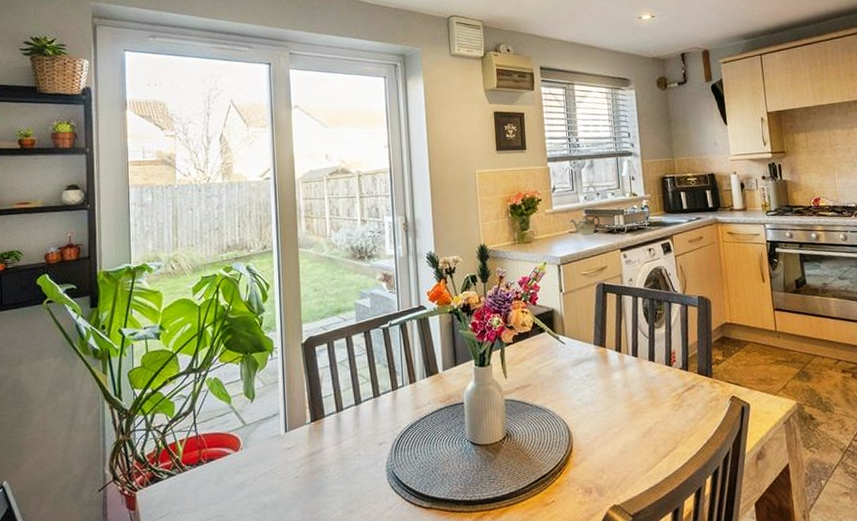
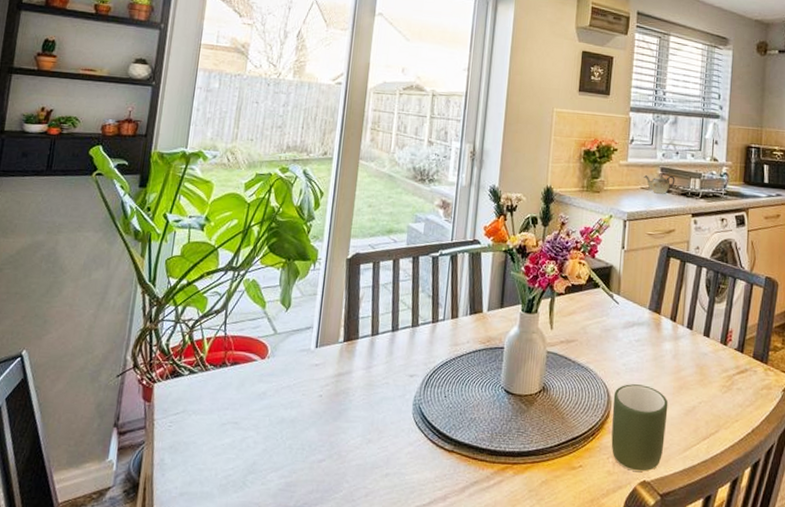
mug: none [573,416,628,498] -> present [611,384,668,473]

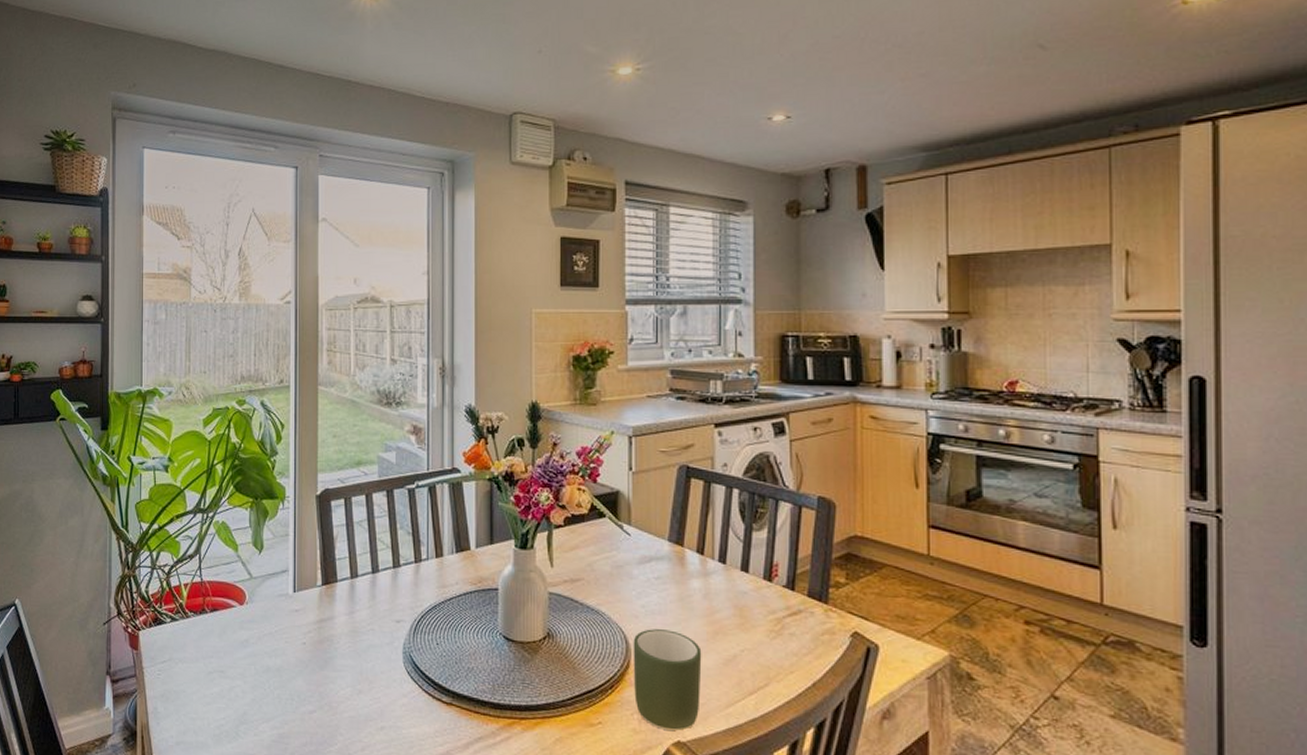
teapot: present [643,173,676,194] -> none [649,377,690,402]

